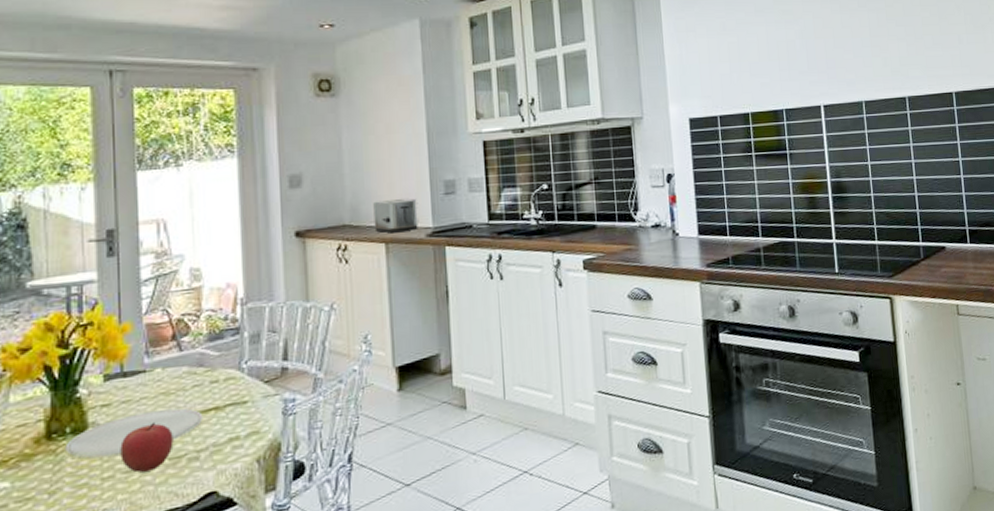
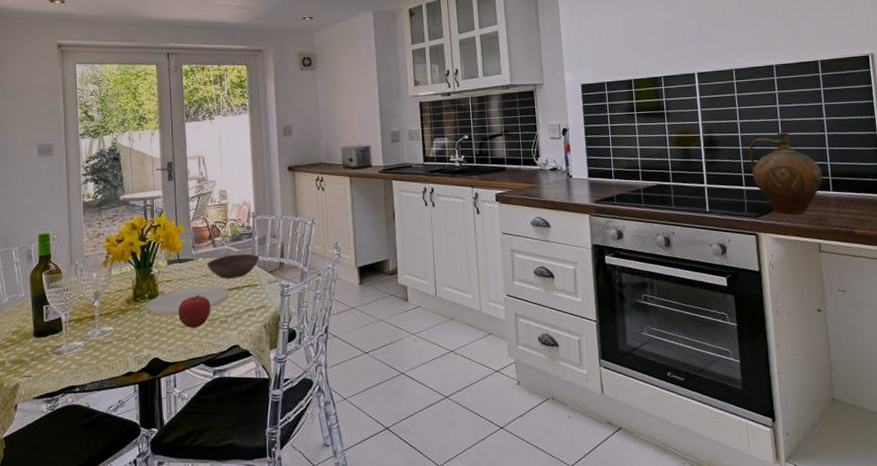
bowl: none [168,357,251,397] -> present [207,253,260,279]
ceramic jug: none [881,176,960,272] -> present [749,132,823,214]

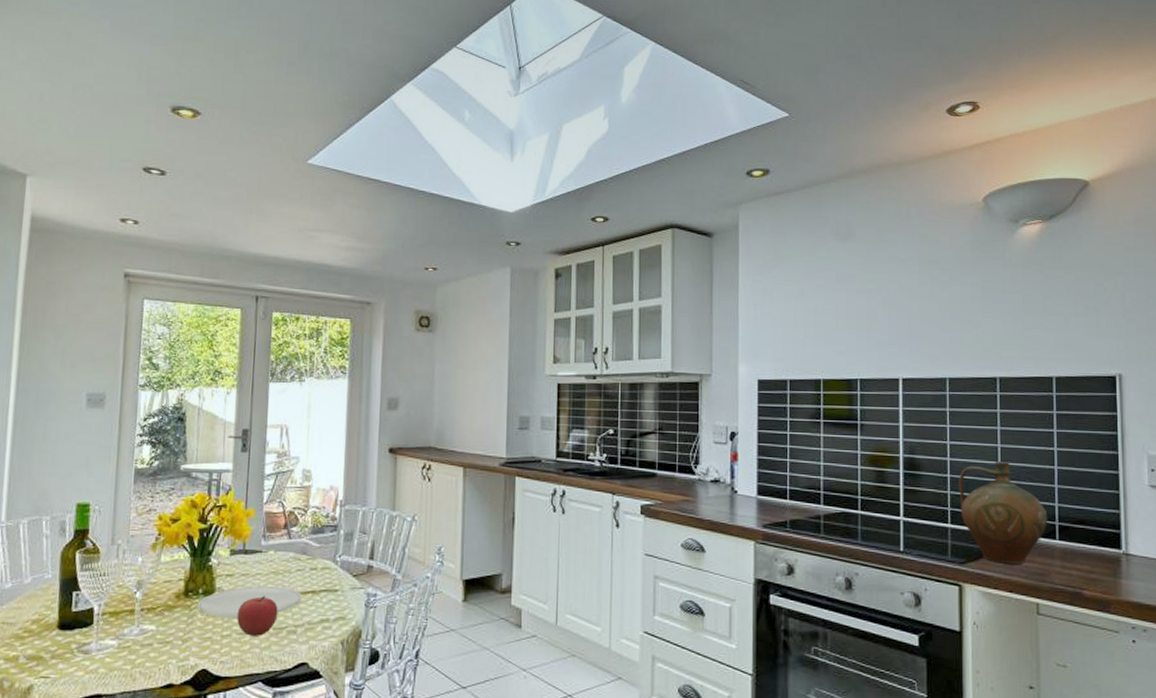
bowl: present [207,253,260,279] -> none [278,550,344,579]
toaster: present [341,144,373,170] -> none [455,429,494,459]

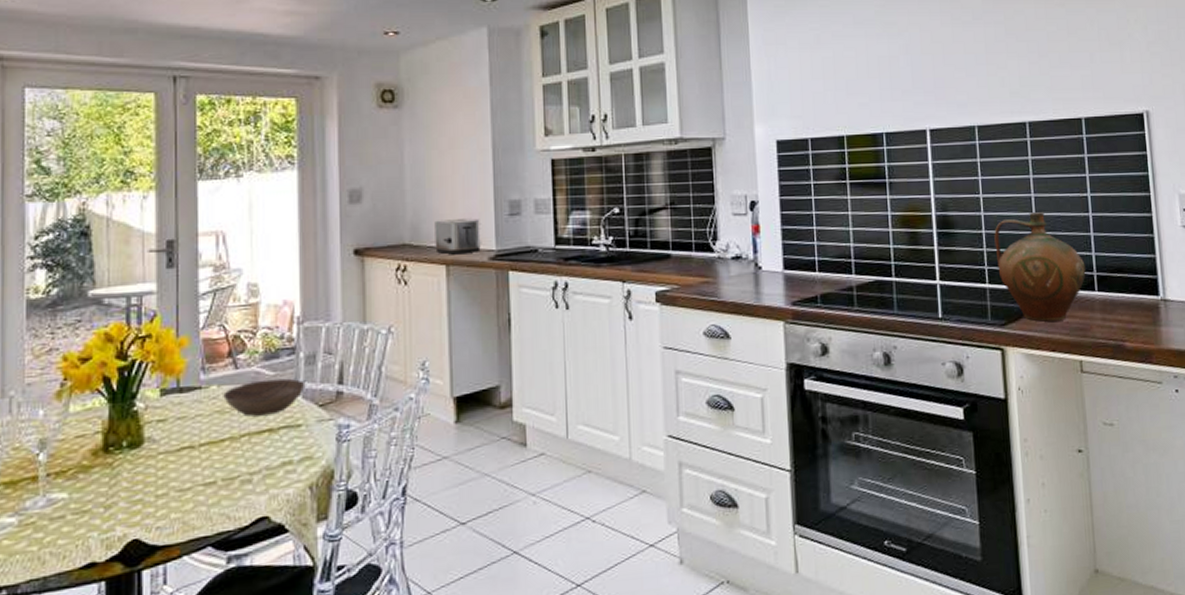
plate: present [197,585,303,618] -> none [121,427,257,475]
fruit: present [237,595,278,636] -> none [175,440,227,492]
bowl: none [278,550,344,579] -> present [223,378,306,417]
toaster: none [455,429,494,459] -> present [435,218,481,255]

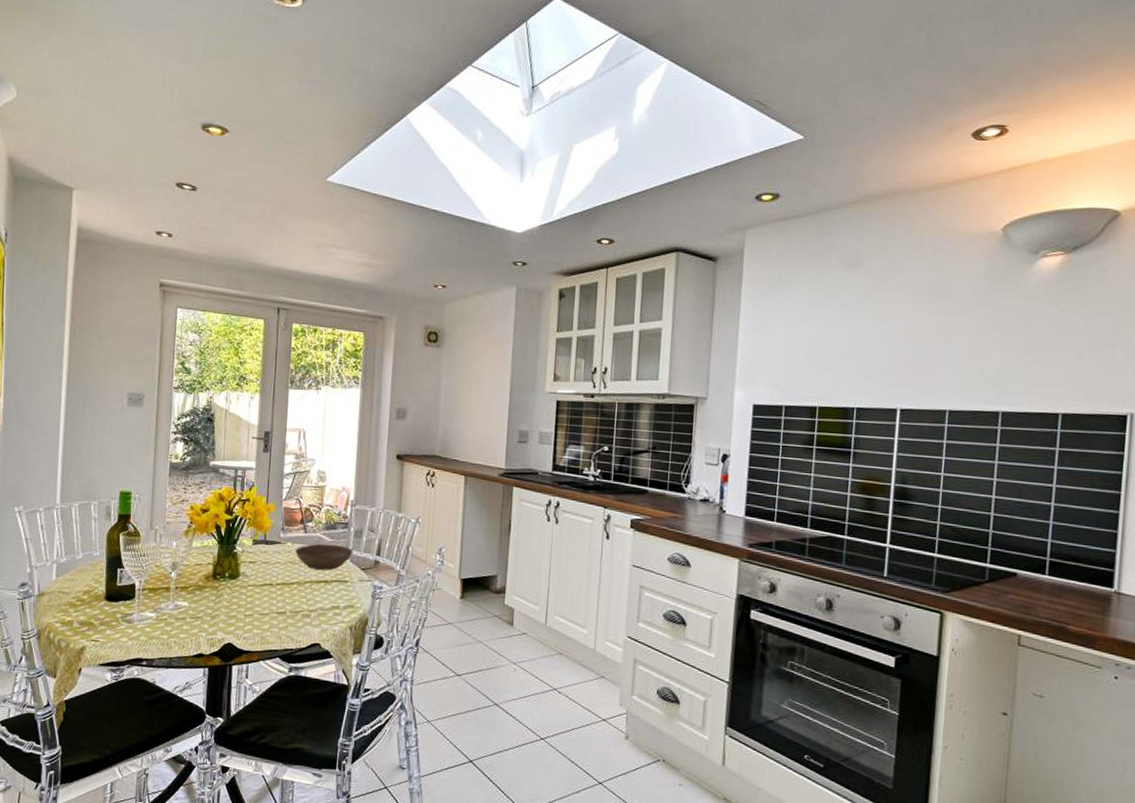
toaster: present [435,218,481,255] -> none [458,439,495,469]
ceramic jug: present [994,212,1086,322] -> none [948,495,1039,596]

